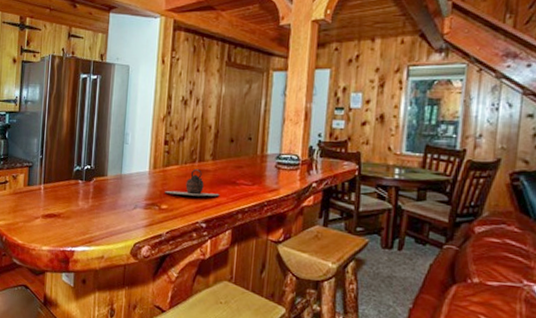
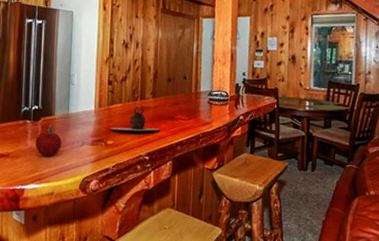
fruit: none [86,185,114,219] -> present [35,124,62,157]

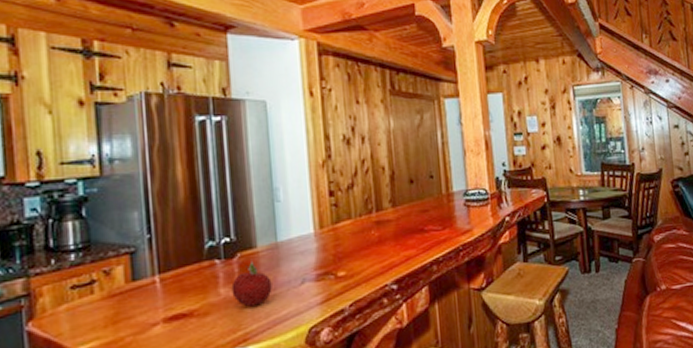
teapot: present [110,106,161,132] -> none [339,221,408,257]

